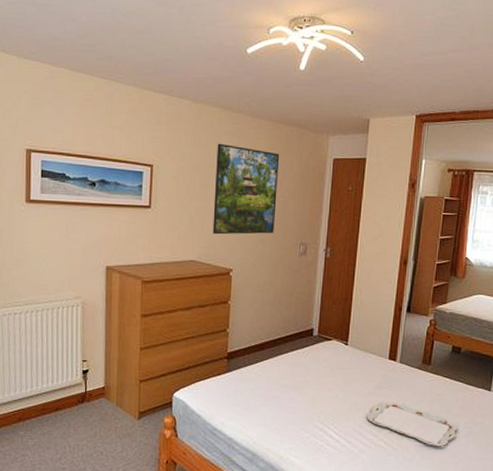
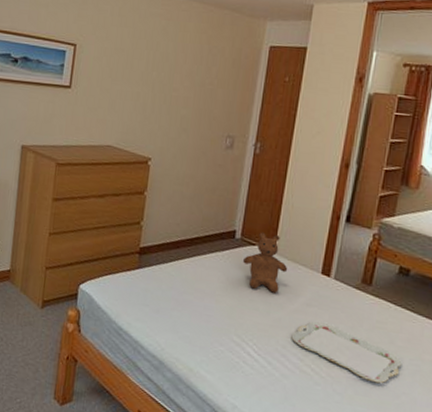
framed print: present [212,143,280,235] -> none [133,24,211,123]
teddy bear: none [321,328,360,381] -> present [243,232,288,294]

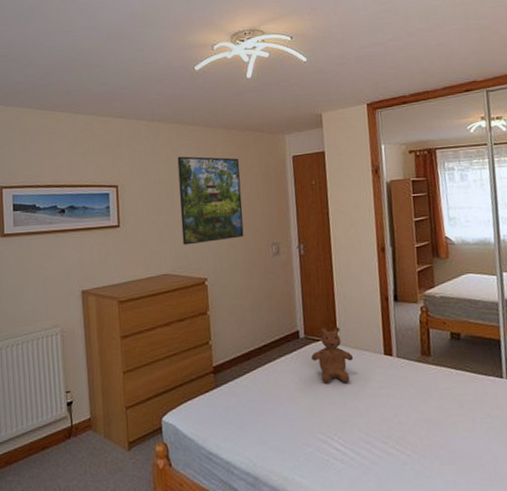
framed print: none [133,24,211,123] -> present [177,156,244,245]
serving tray: present [291,321,402,384] -> none [371,400,476,449]

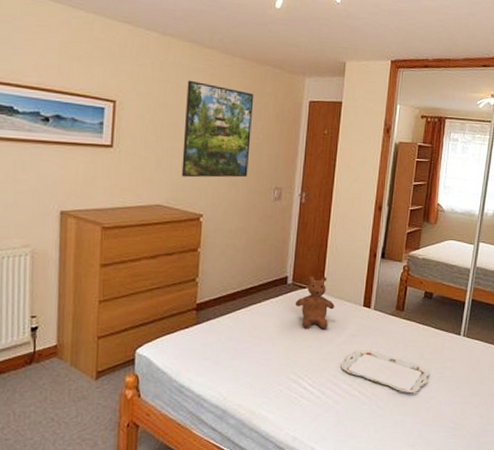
serving tray: none [371,400,476,449] -> present [340,348,430,394]

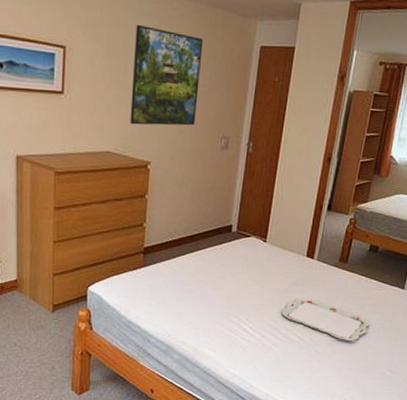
teddy bear: present [296,275,335,330] -> none [239,224,278,277]

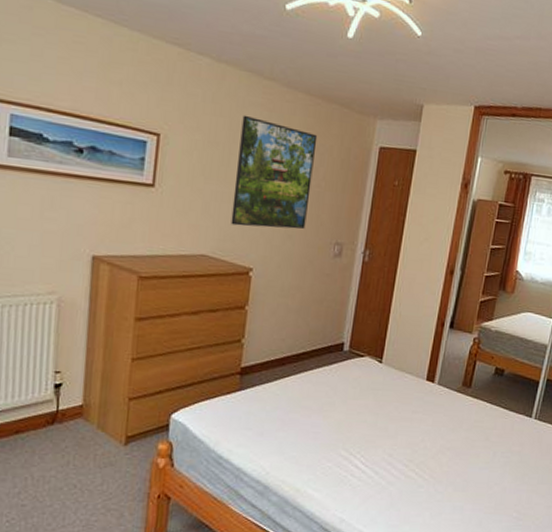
serving tray: present [281,297,370,342] -> none [397,426,495,478]

